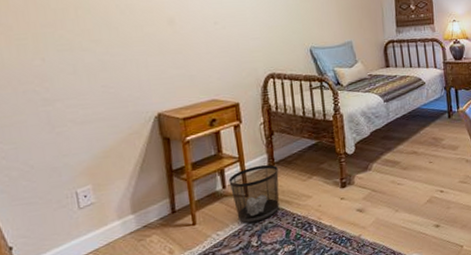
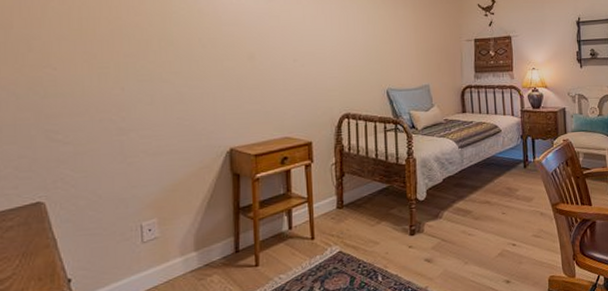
waste bin: present [228,164,280,224] -> none [295,206,347,268]

